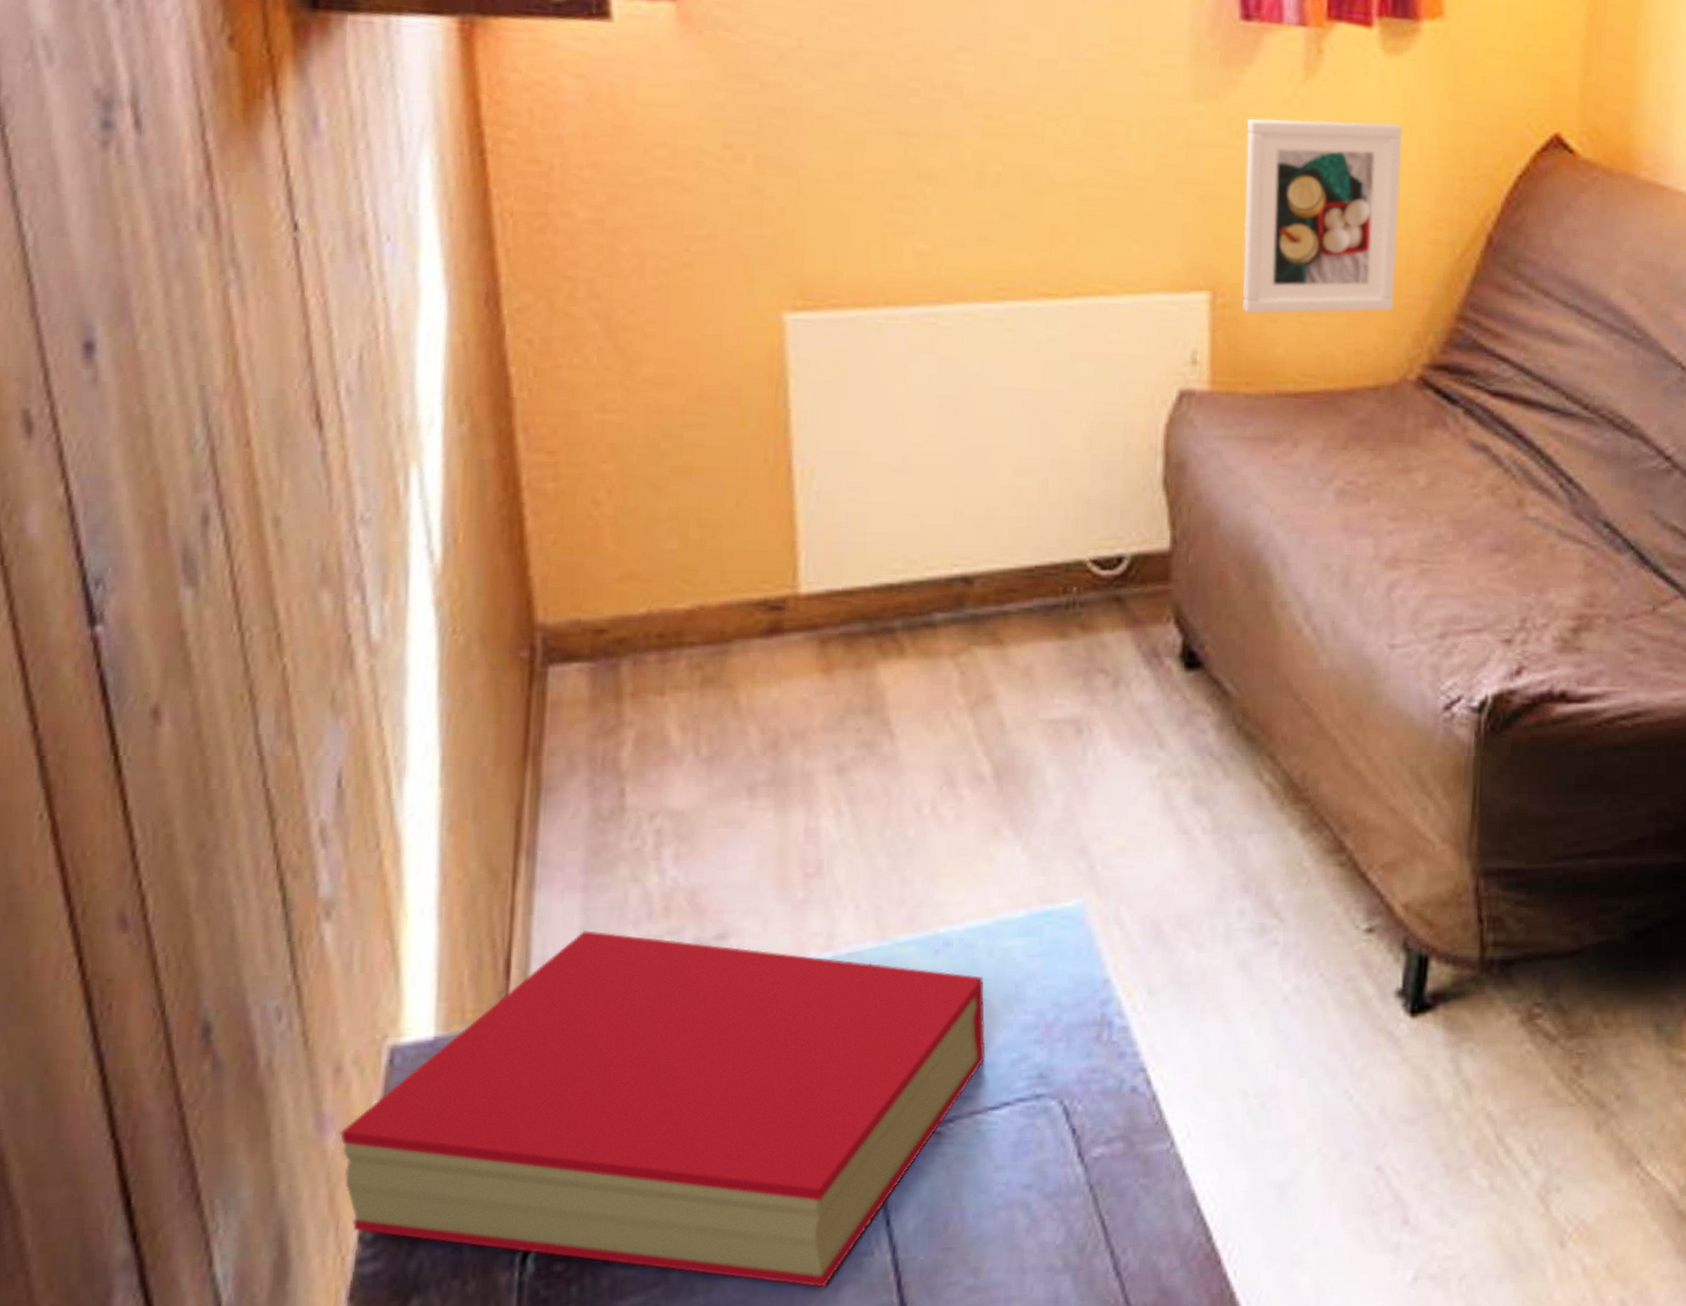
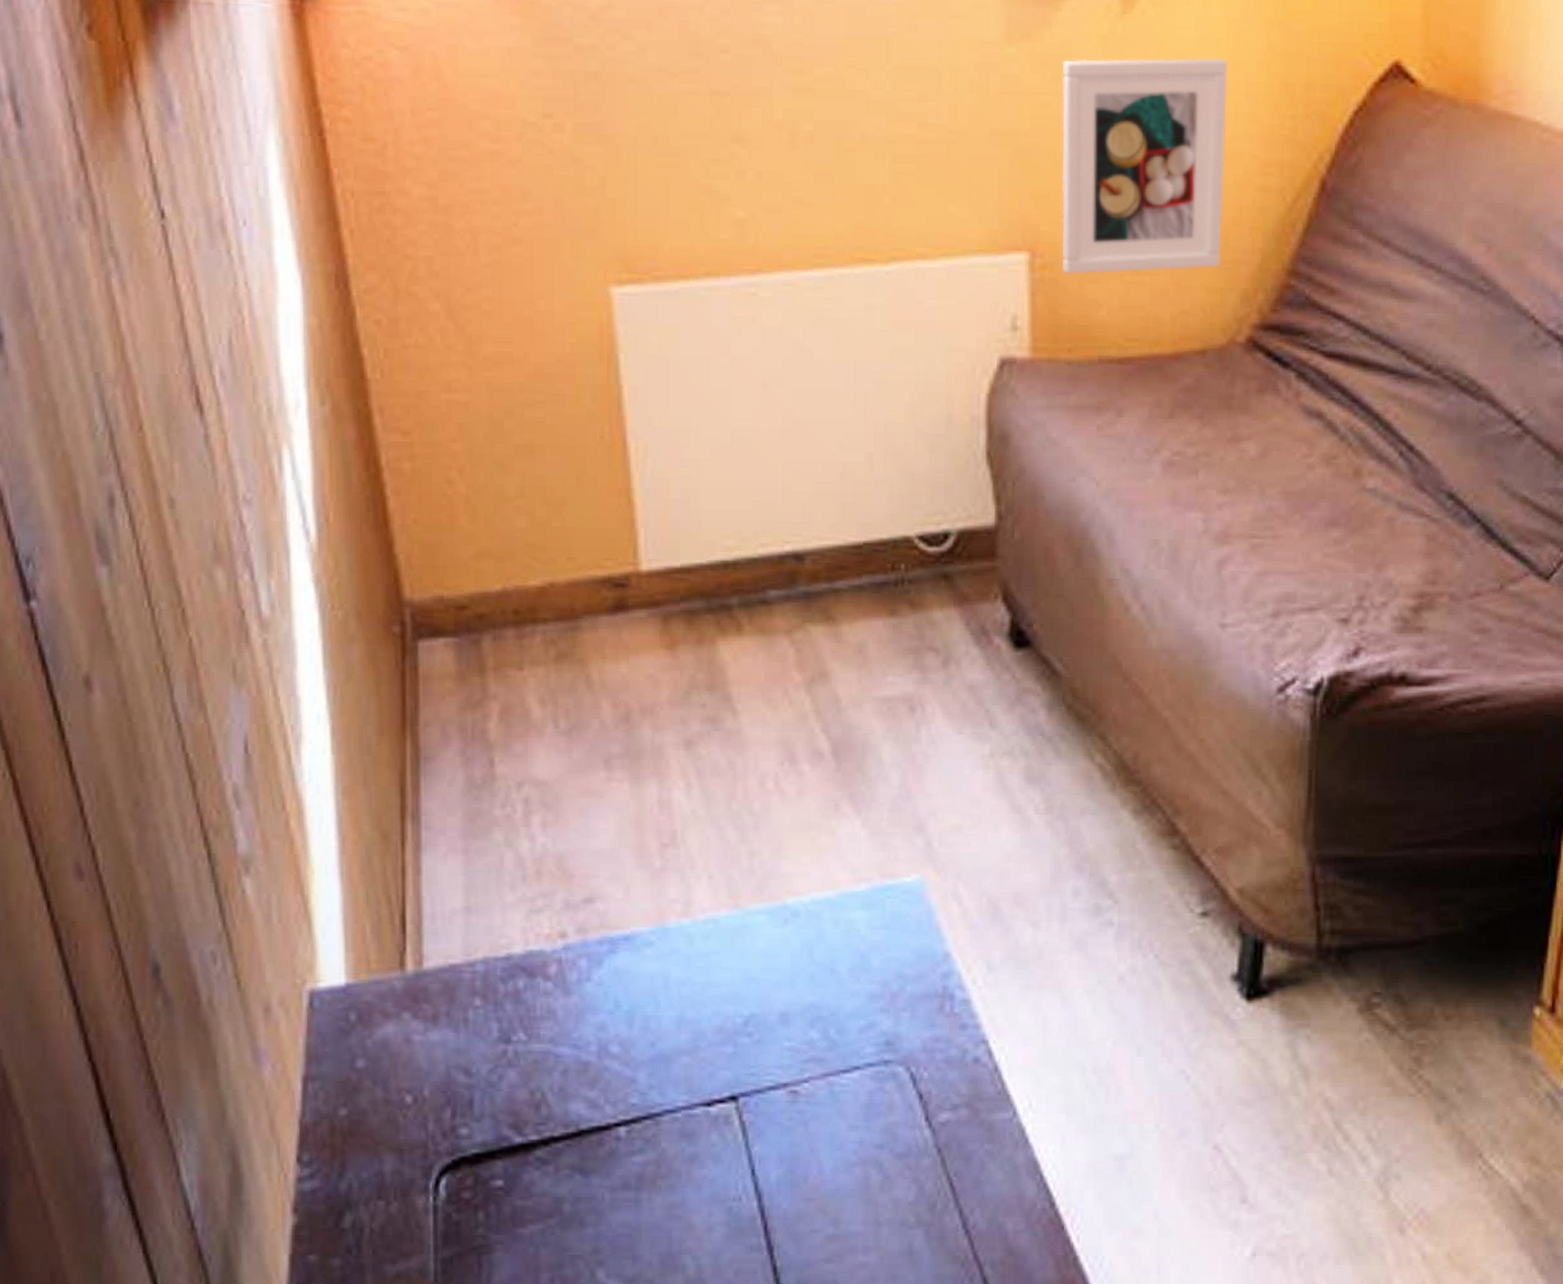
book: present [340,930,985,1288] -> none [274,891,835,1227]

